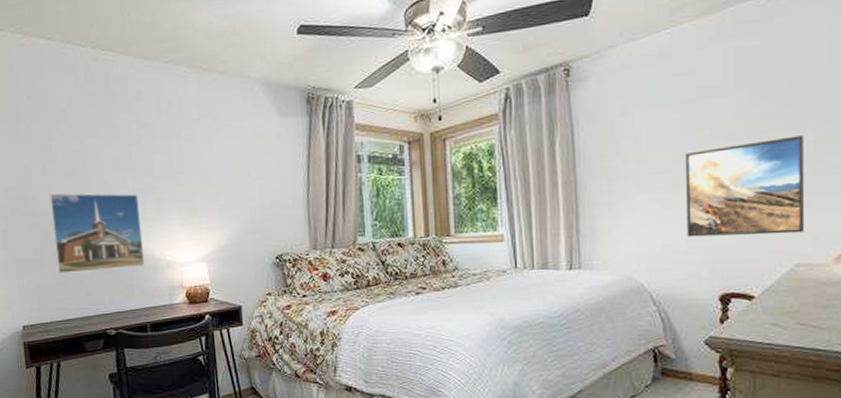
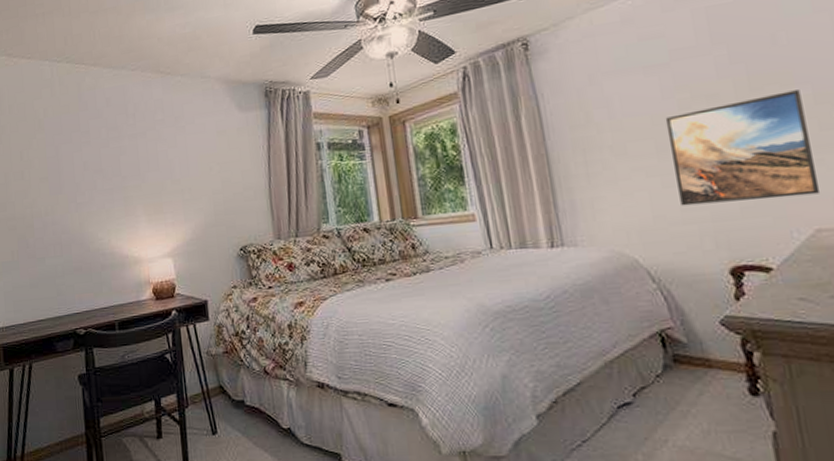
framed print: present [49,193,145,273] -> none [25,194,114,275]

